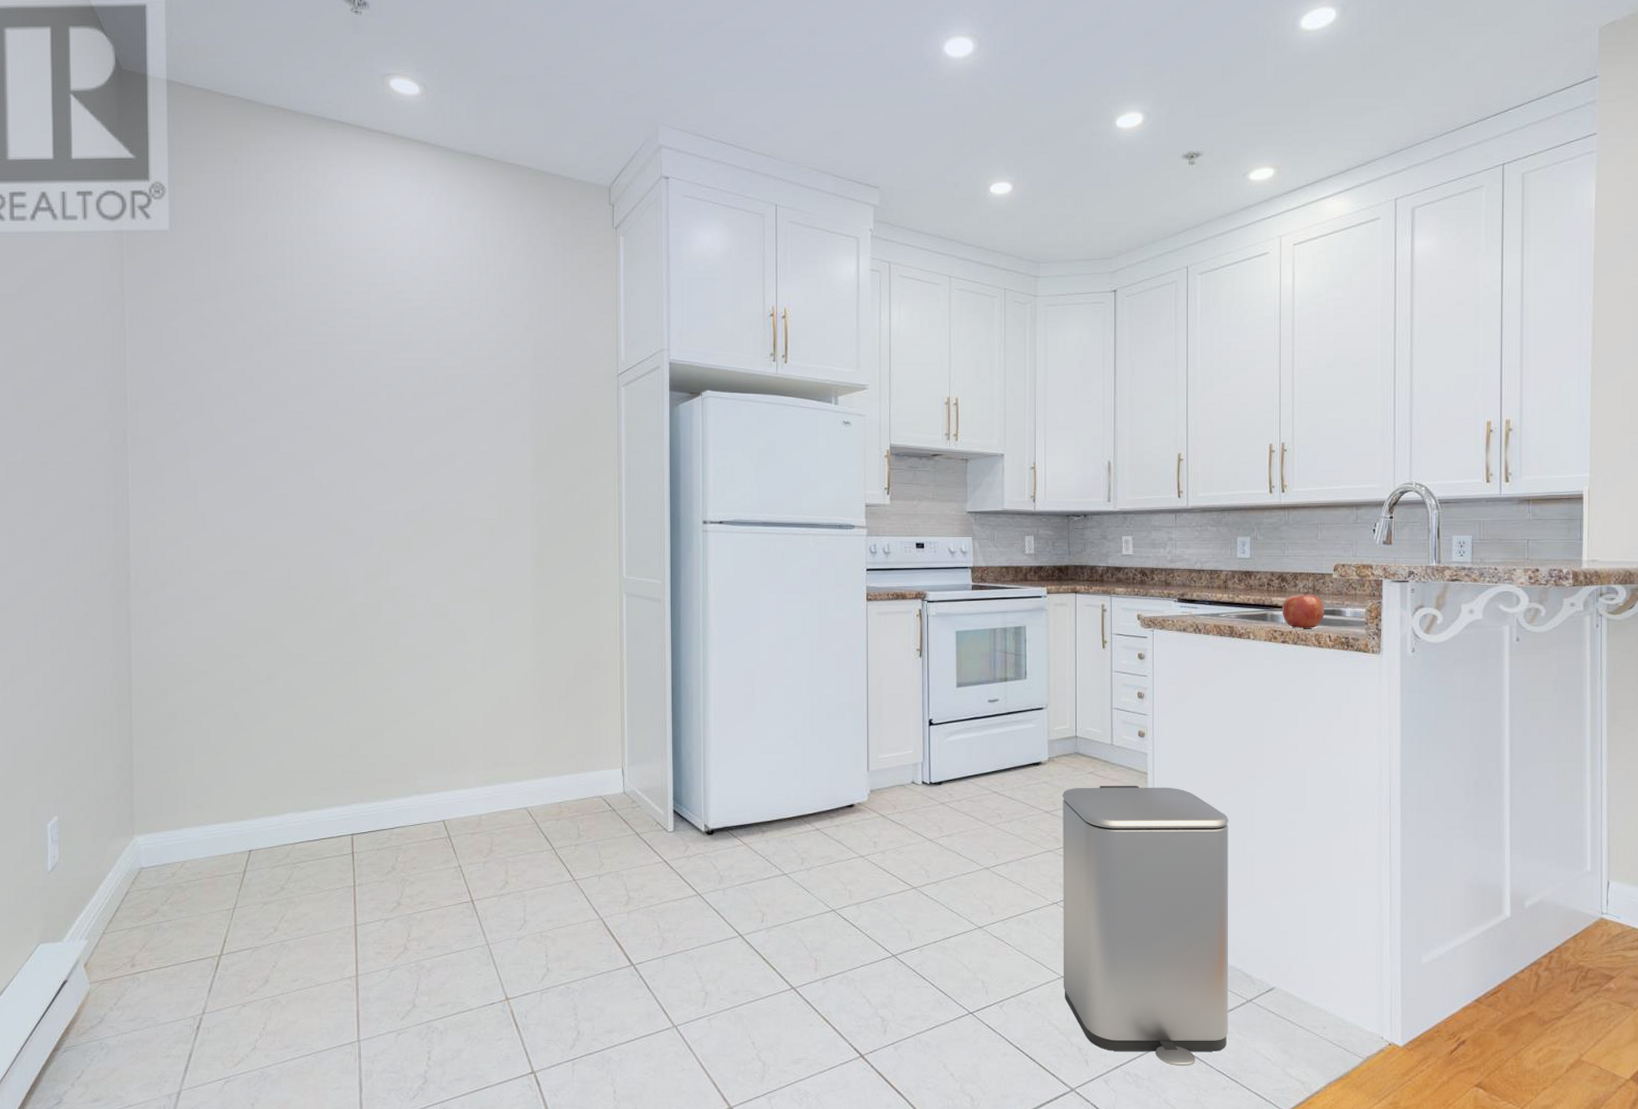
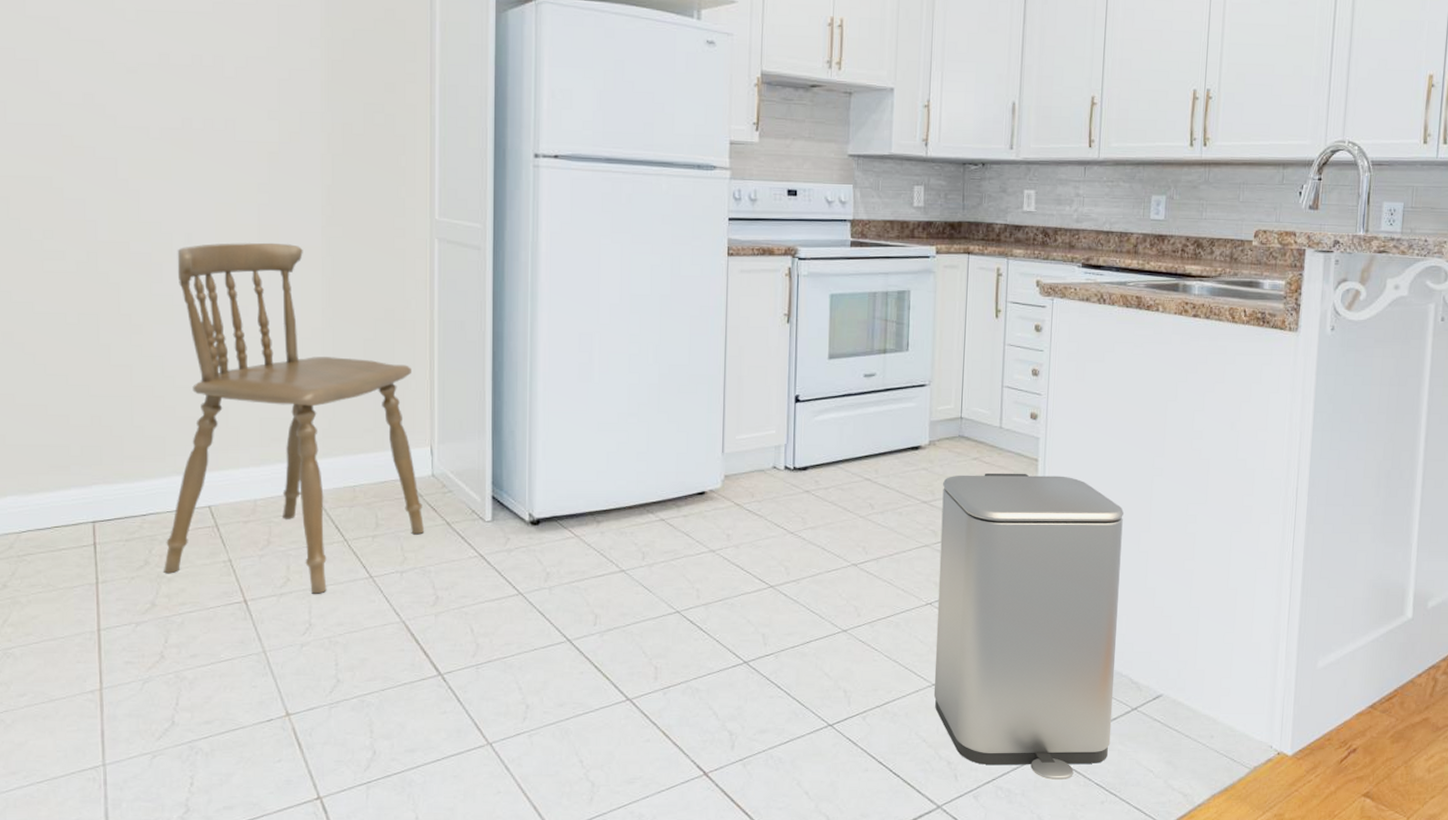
dining chair: none [407,601,618,895] -> present [164,242,425,594]
fruit: present [1282,591,1325,628] -> none [1195,259,1242,301]

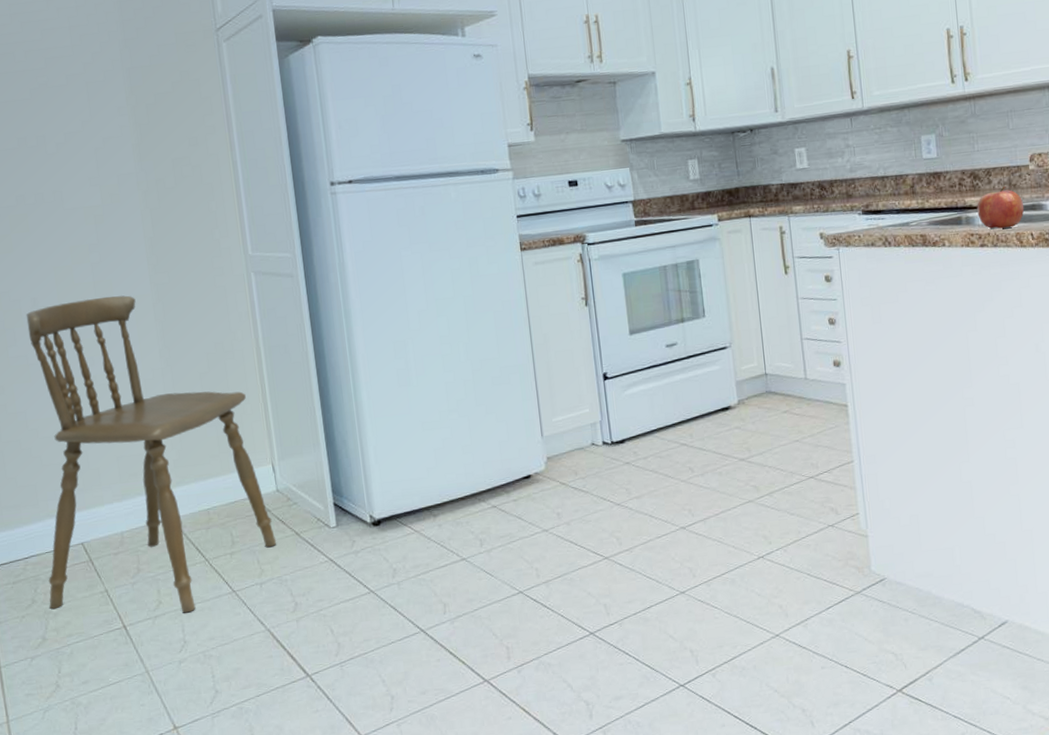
pedal bin: present [933,472,1125,780] -> none [757,417,962,717]
fruit: none [1195,259,1242,301] -> present [977,186,1025,229]

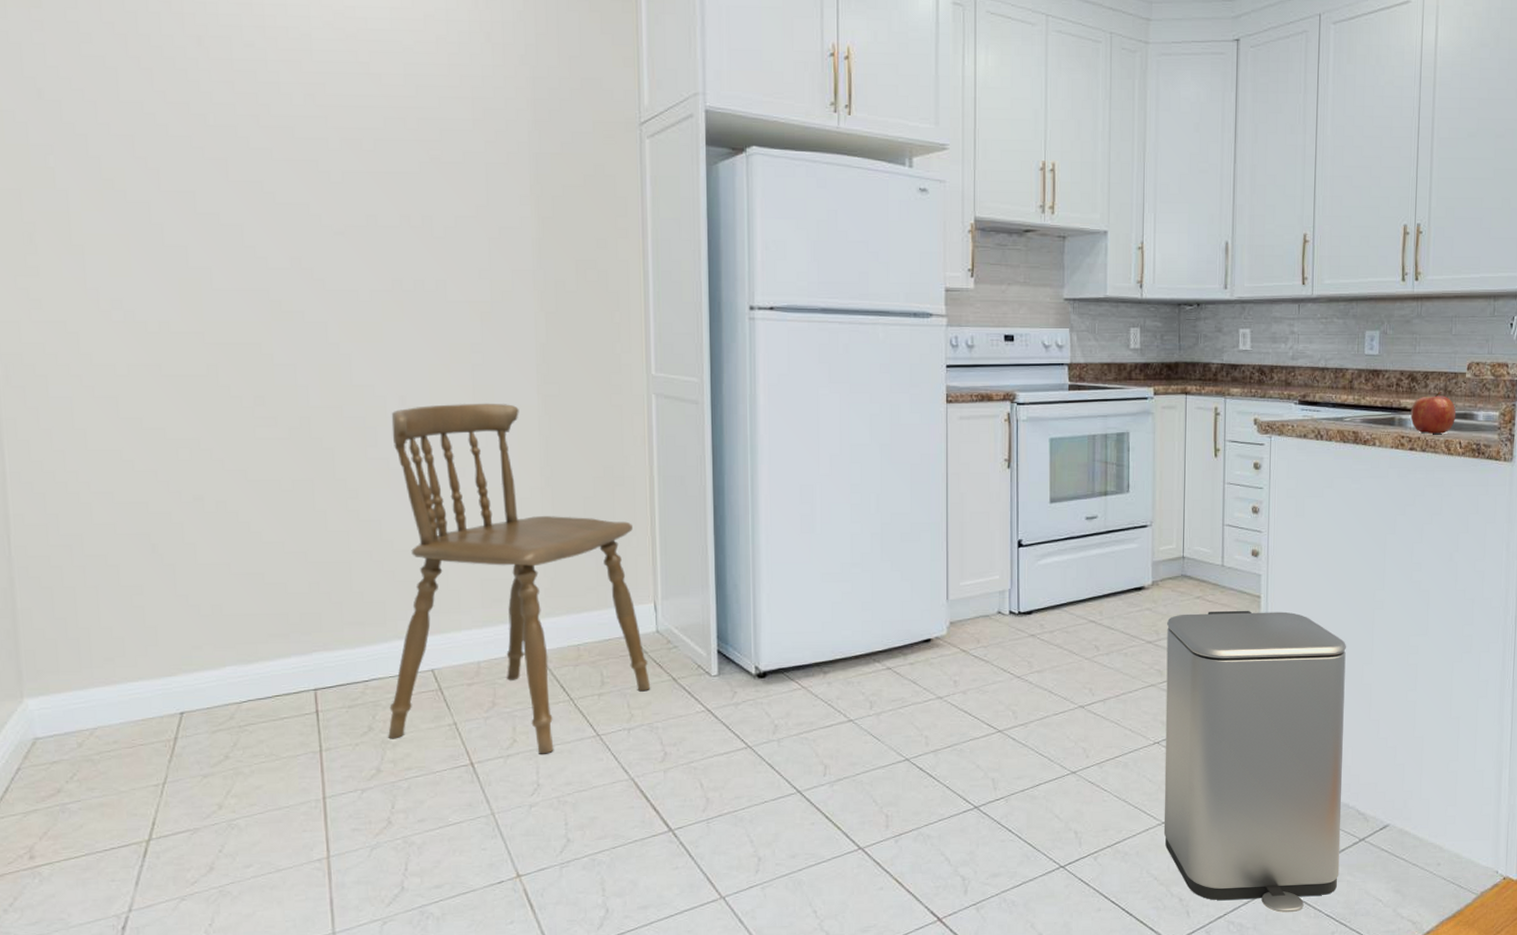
pedal bin: none [757,417,962,717] -> present [1163,610,1347,913]

